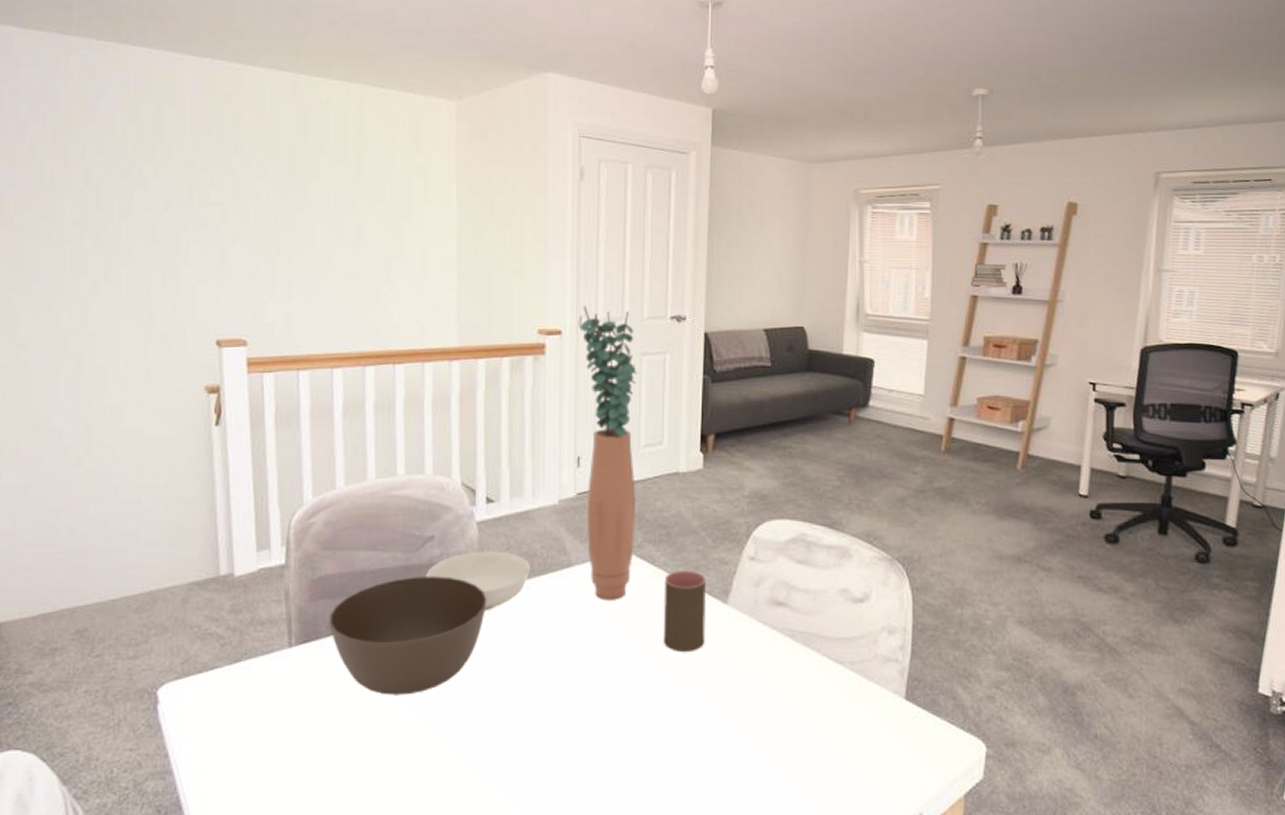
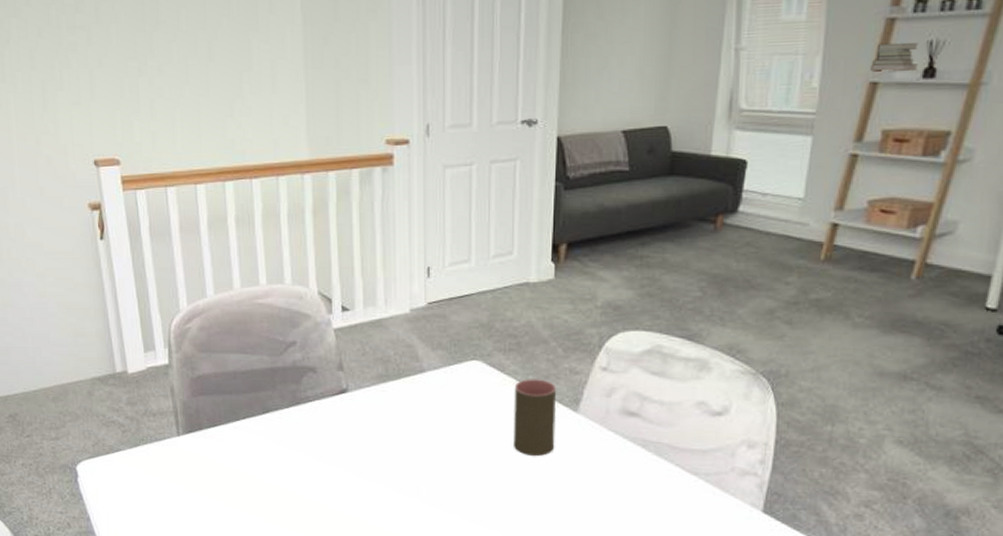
bowl: present [329,576,487,695] -> none [209,378,346,481]
bowl: present [425,551,531,611] -> none [290,356,386,411]
vase: present [580,306,638,600] -> none [427,113,487,405]

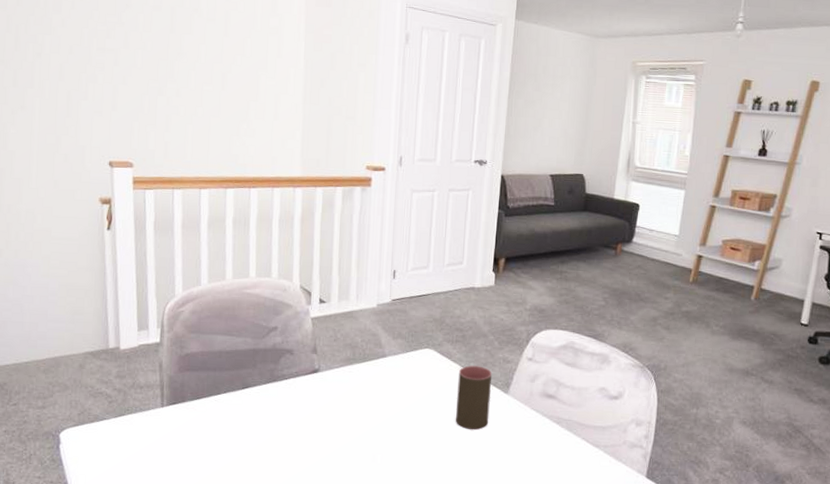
books: present [870,42,919,72] -> none [724,128,756,150]

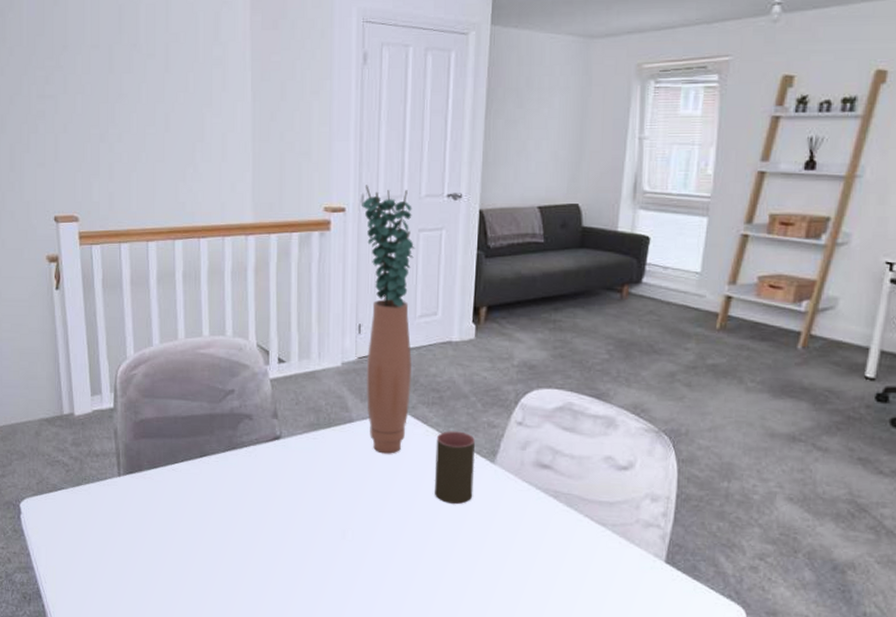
vase: none [398,148,445,386] -> present [362,185,415,454]

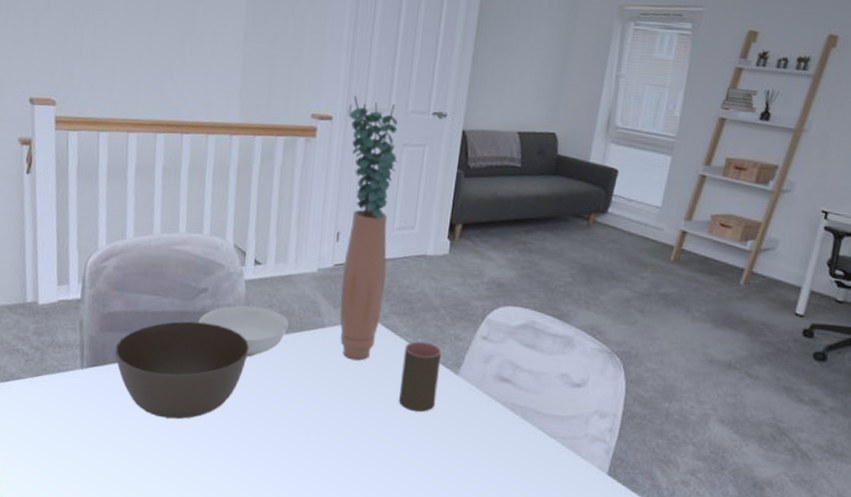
bowl: none [149,424,279,523] -> present [115,321,250,420]
bowl: none [227,404,317,457] -> present [198,305,289,357]
books: none [758,137,801,162] -> present [720,87,758,113]

